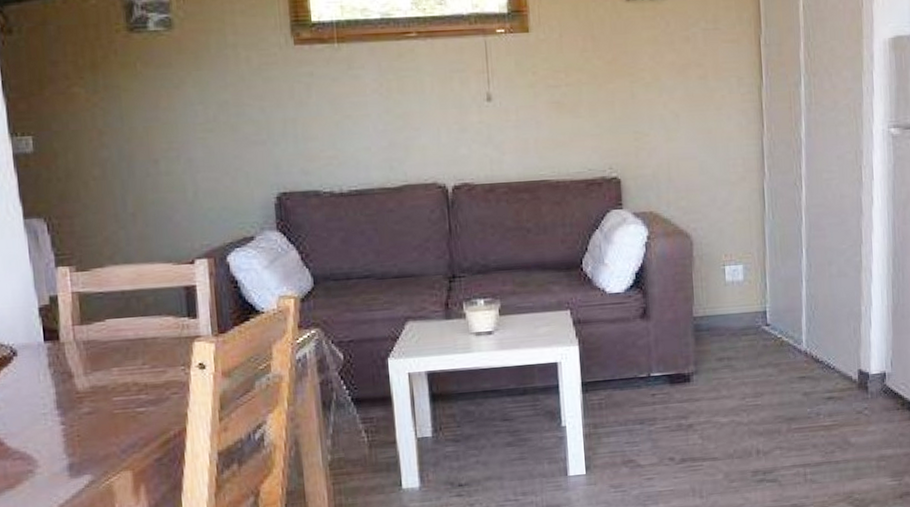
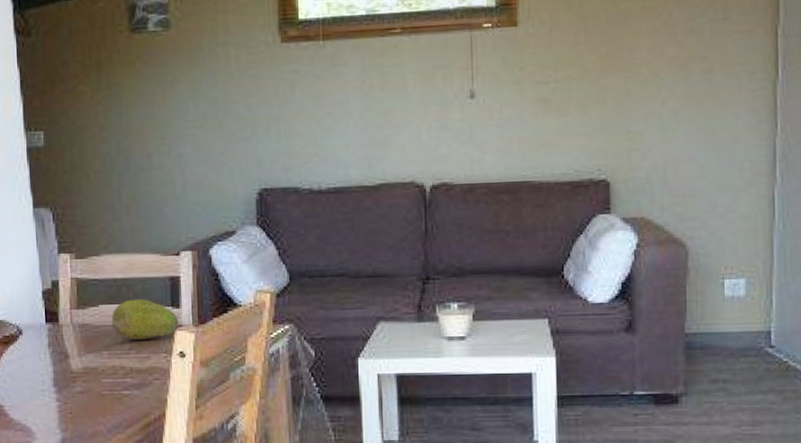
fruit: none [120,310,197,355] -> present [111,299,179,341]

